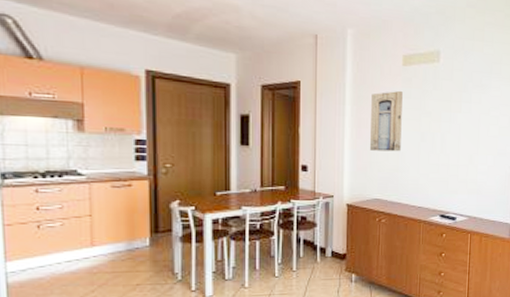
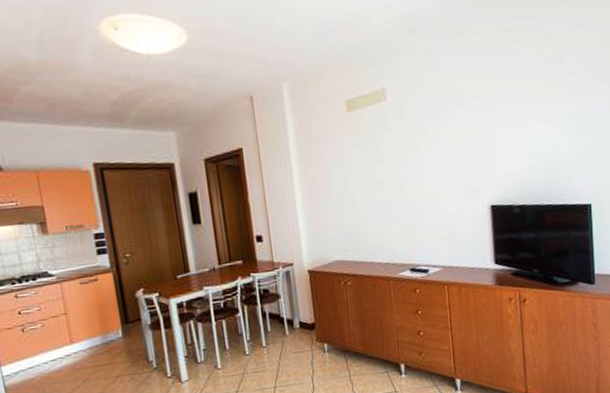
wall art: present [370,90,403,152] -> none [318,139,357,210]

